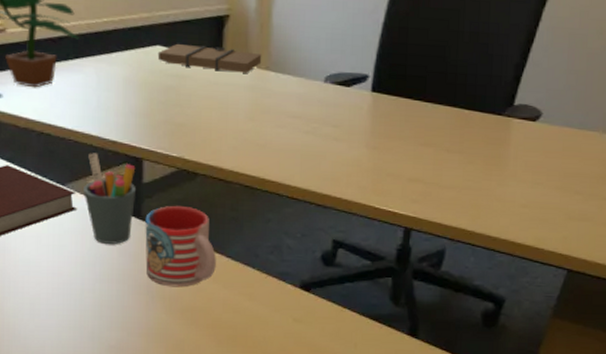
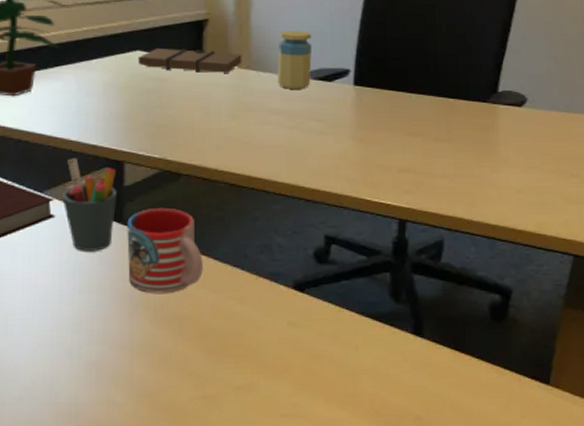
jar: none [295,31,332,94] -> present [277,31,312,89]

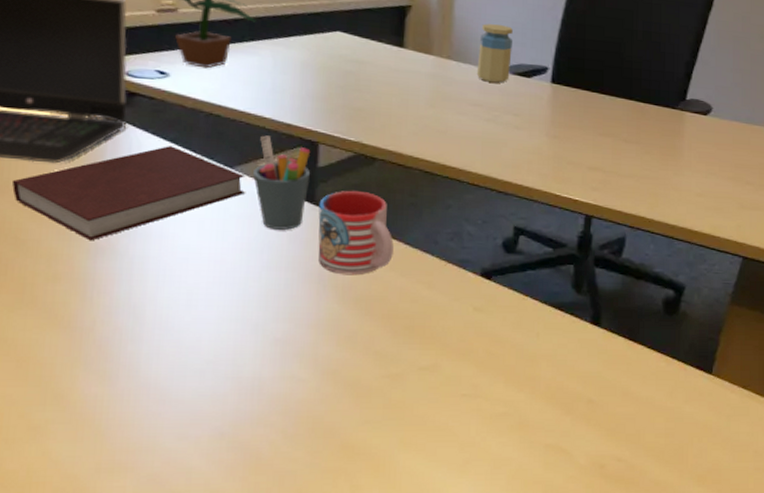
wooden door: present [138,47,242,73] -> none [337,30,444,61]

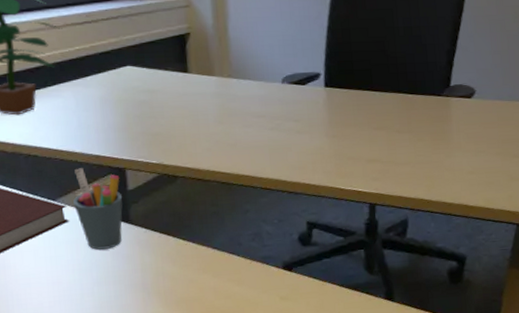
mug: present [318,190,394,276] -> none [134,207,204,282]
jar: present [476,23,513,83] -> none [255,39,286,94]

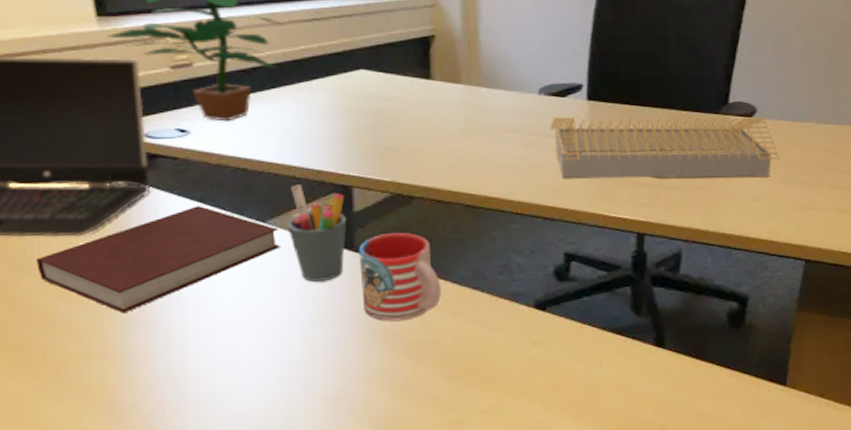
mug: none [134,207,204,282] -> present [359,232,441,322]
architectural model: none [292,98,496,158] -> present [550,117,781,179]

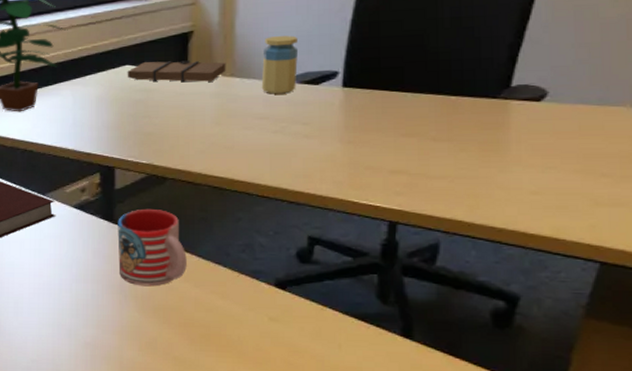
pen holder: present [287,184,347,283] -> none [61,165,109,248]
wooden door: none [361,66,472,91] -> present [127,60,226,83]
jar: none [509,46,544,106] -> present [261,35,298,94]
architectural model: present [550,117,781,179] -> none [301,101,576,168]

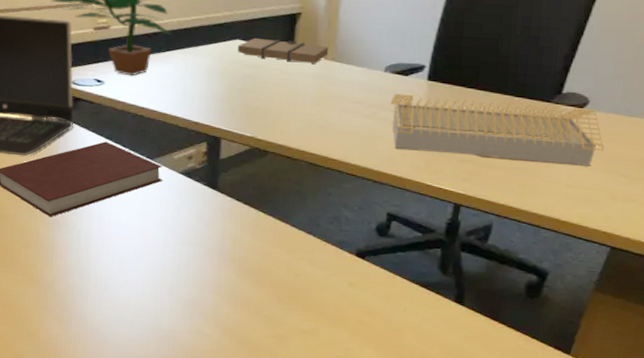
mug: present [117,208,187,287] -> none [219,179,282,251]
jar: present [261,35,298,94] -> none [358,26,393,82]
architectural model: none [301,101,576,168] -> present [390,93,605,166]

